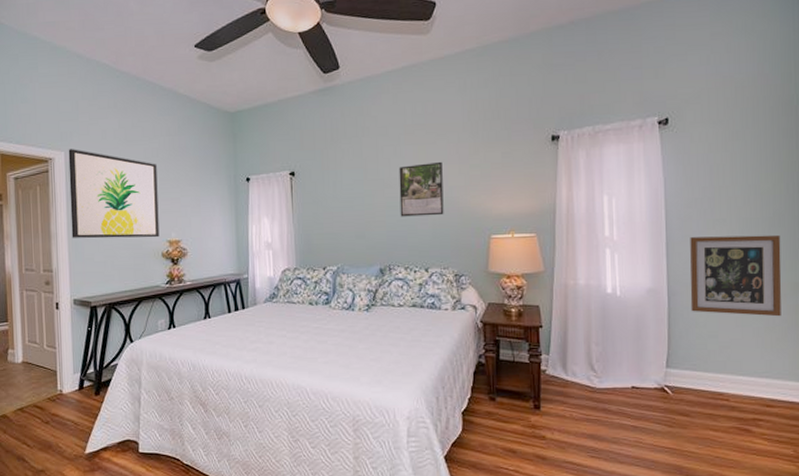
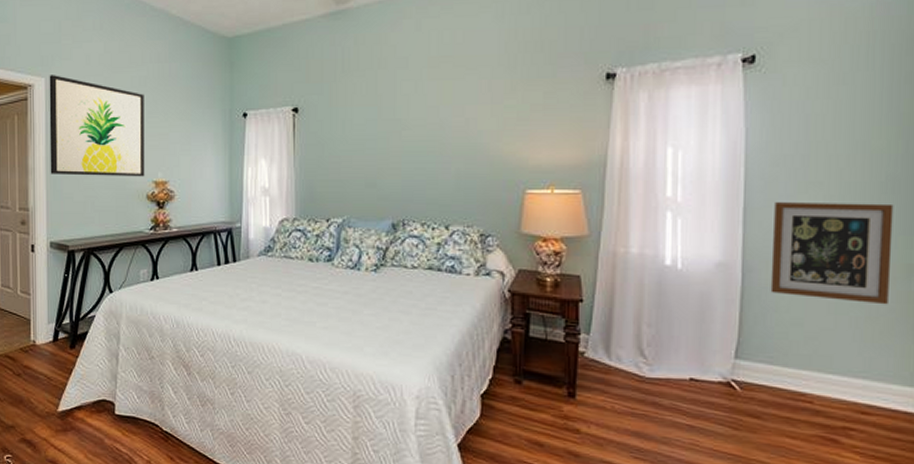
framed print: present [399,161,444,217] -> none [419,100,471,164]

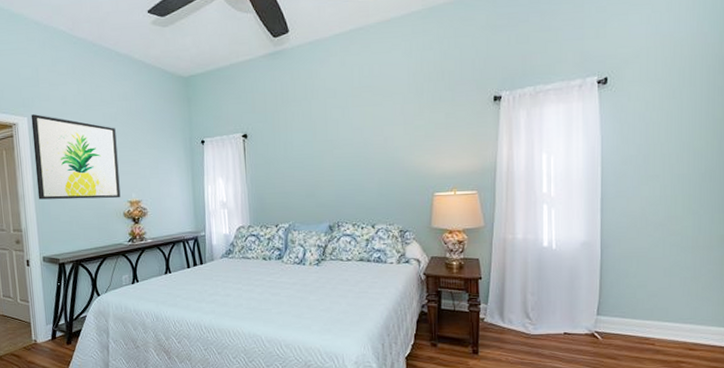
wall art: present [770,202,894,305] -> none [622,189,711,267]

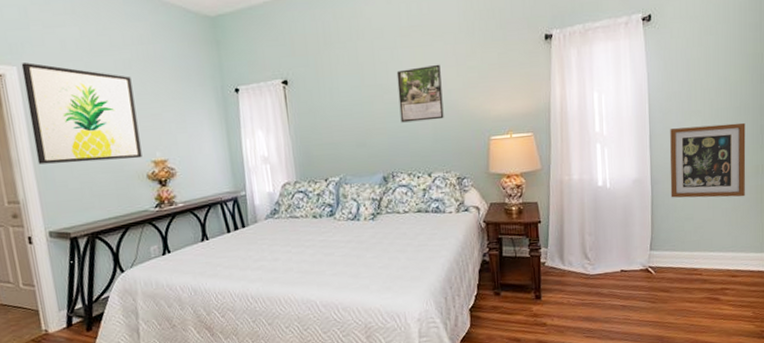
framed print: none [346,122,390,176] -> present [396,64,444,123]
wall art: none [622,189,711,267] -> present [670,122,746,198]

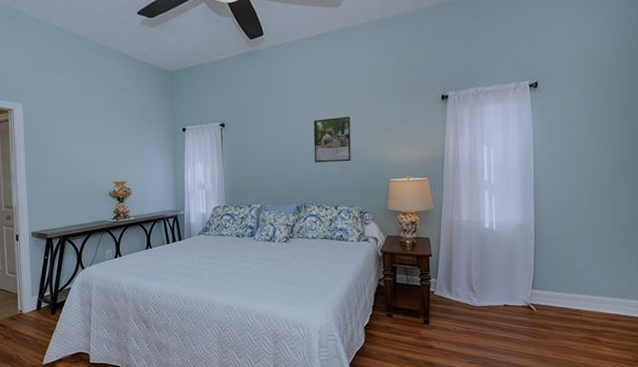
wall art: present [21,62,142,165] -> none [26,101,107,180]
wall art: present [670,122,746,198] -> none [552,180,626,247]

